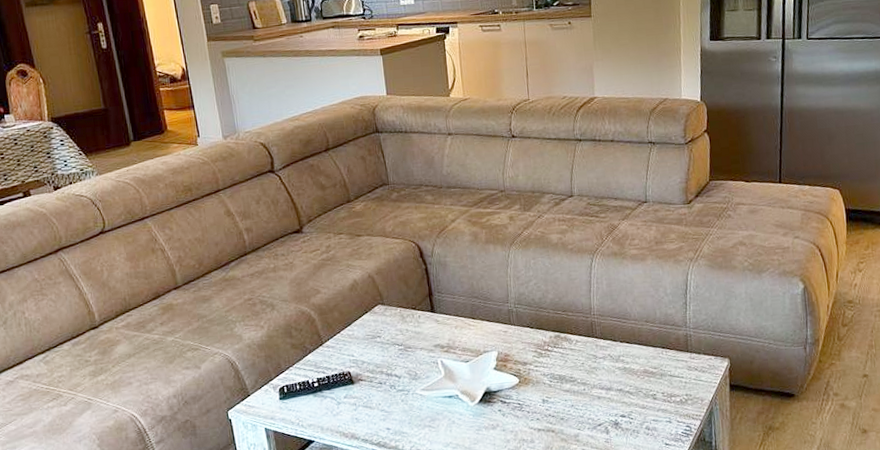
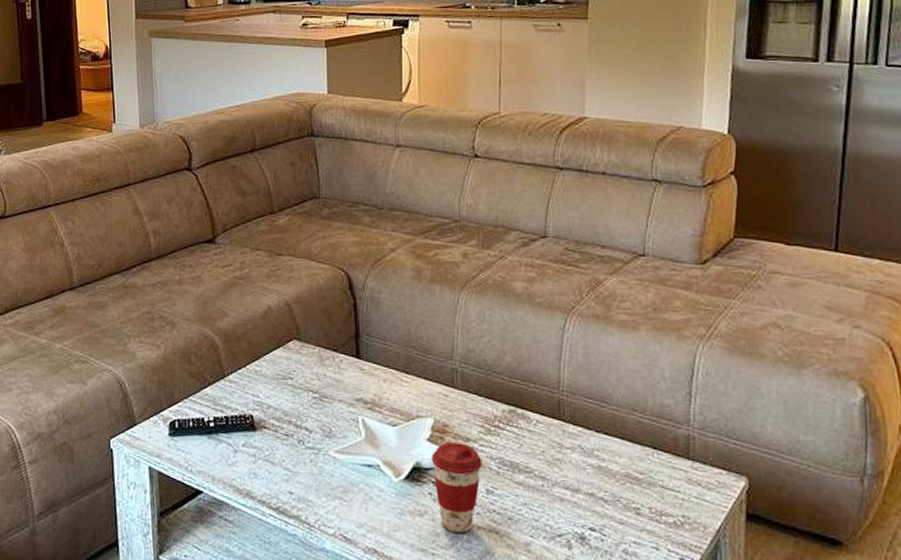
coffee cup: none [498,367,538,437] -> present [431,442,482,534]

